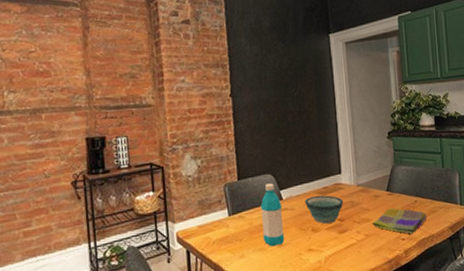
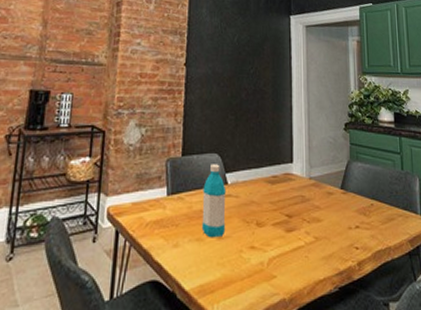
bowl: present [305,195,344,224] -> none [251,185,294,218]
dish towel: present [372,207,427,235] -> none [323,208,384,244]

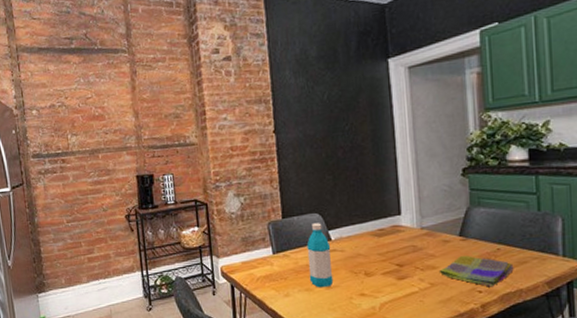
dish towel: none [323,208,384,244] -> present [438,255,514,287]

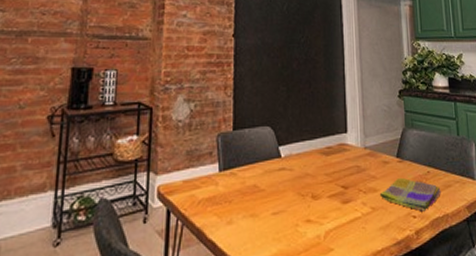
water bottle: present [306,223,334,288] -> none [255,137,280,214]

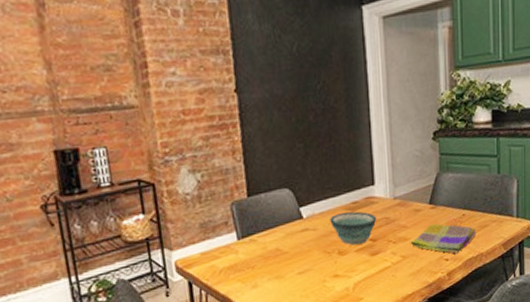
bowl: none [305,156,349,191] -> present [330,211,377,246]

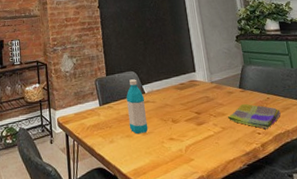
water bottle: none [276,199,306,274] -> present [126,79,148,135]
bowl: present [330,211,377,246] -> none [164,90,200,116]

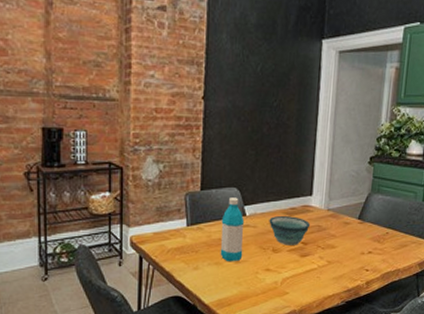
bowl: none [164,90,200,116] -> present [269,216,311,245]
dish towel: present [227,103,281,129] -> none [336,236,397,266]

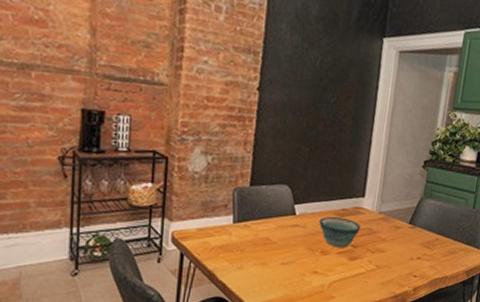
water bottle: present [220,197,245,262] -> none [266,195,294,263]

